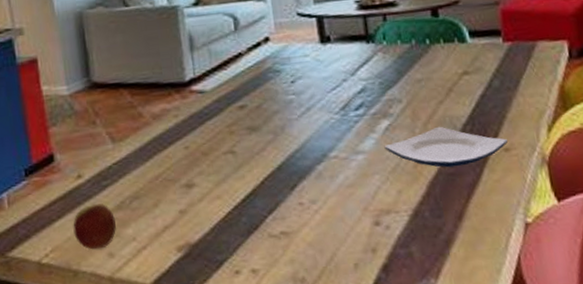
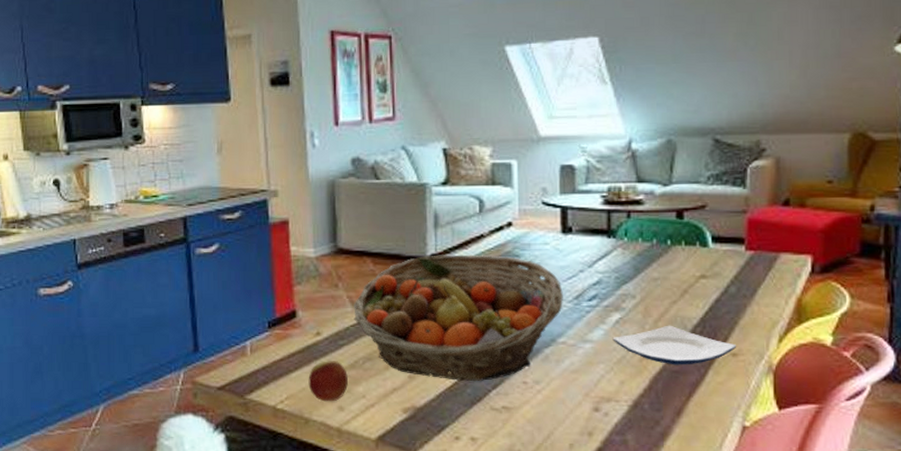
fruit basket: none [114,73,331,210] -> present [354,254,563,382]

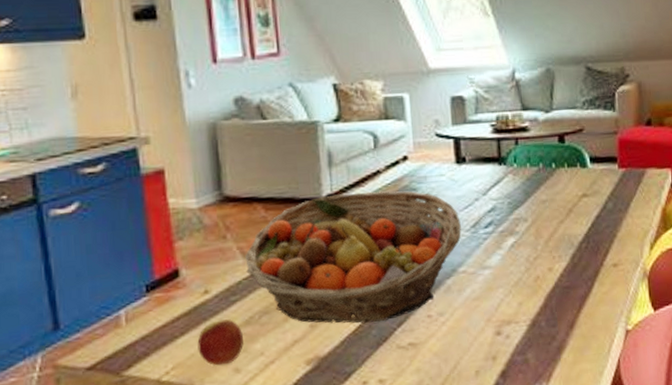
plate: present [612,325,736,365] -> none [509,243,616,282]

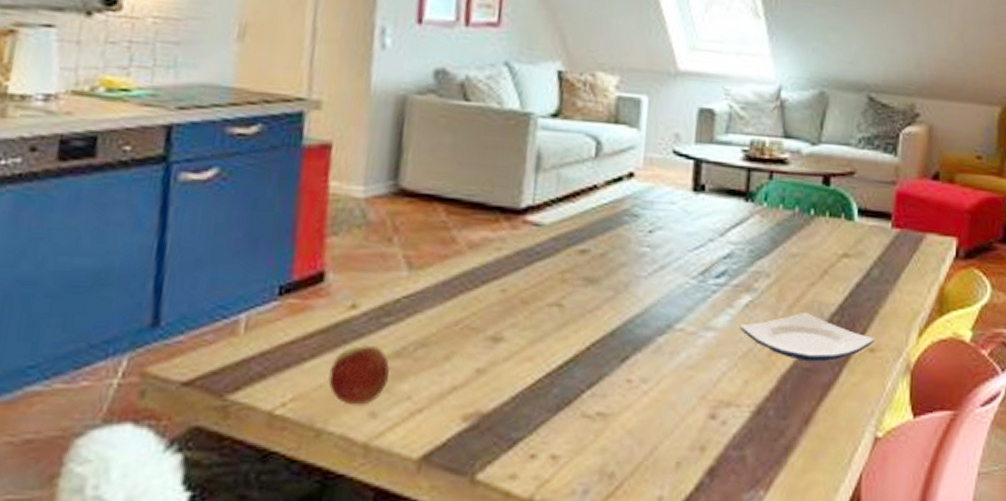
fruit basket: present [245,191,462,324] -> none [409,207,687,379]
plate: none [509,243,616,282] -> present [739,312,874,362]

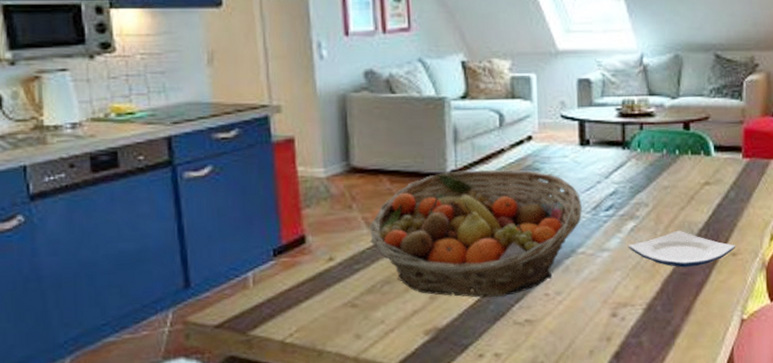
apple: present [328,346,389,405] -> none [321,287,365,331]
fruit basket: none [409,207,687,379] -> present [369,169,582,298]

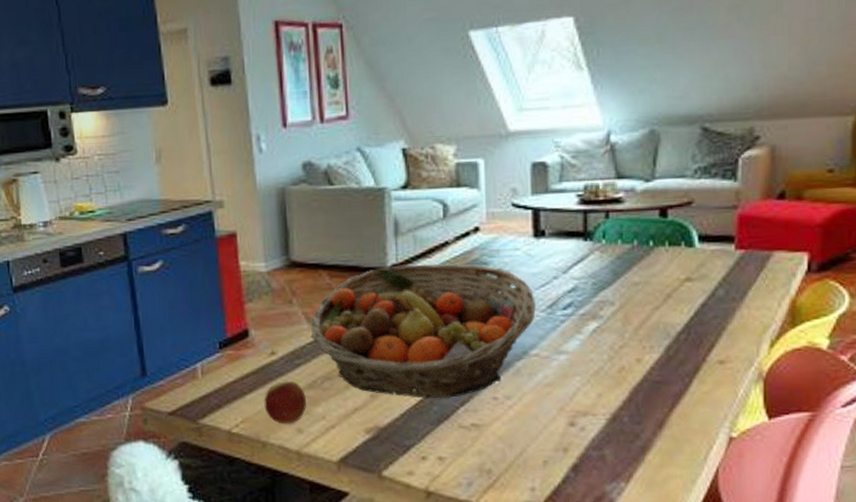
apple: none [321,287,365,331] -> present [264,381,306,424]
plate: present [628,230,735,268] -> none [589,332,723,375]

